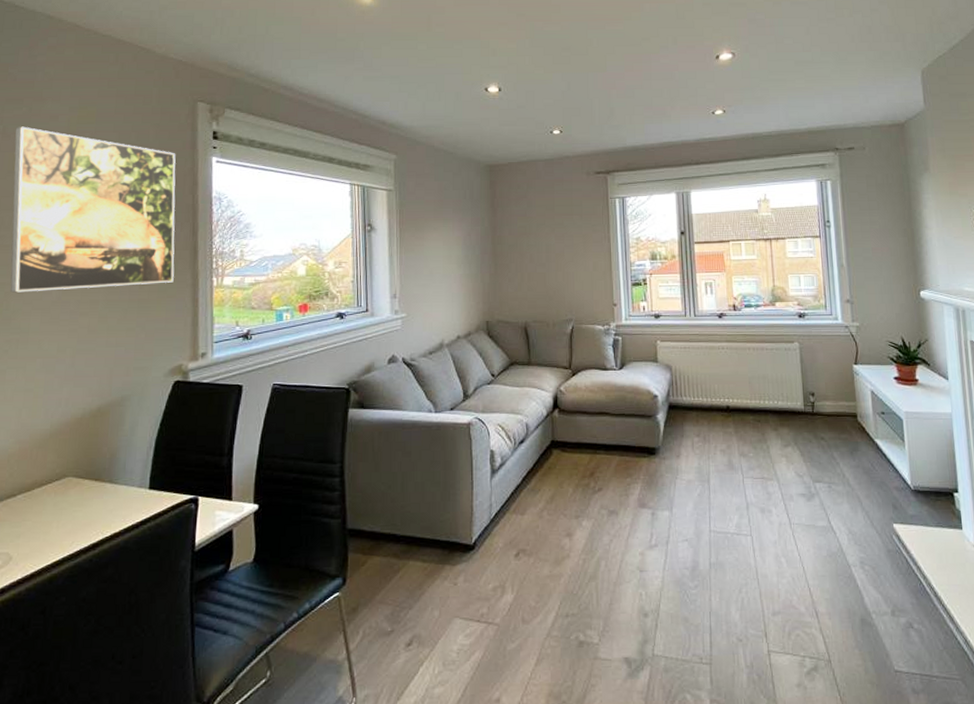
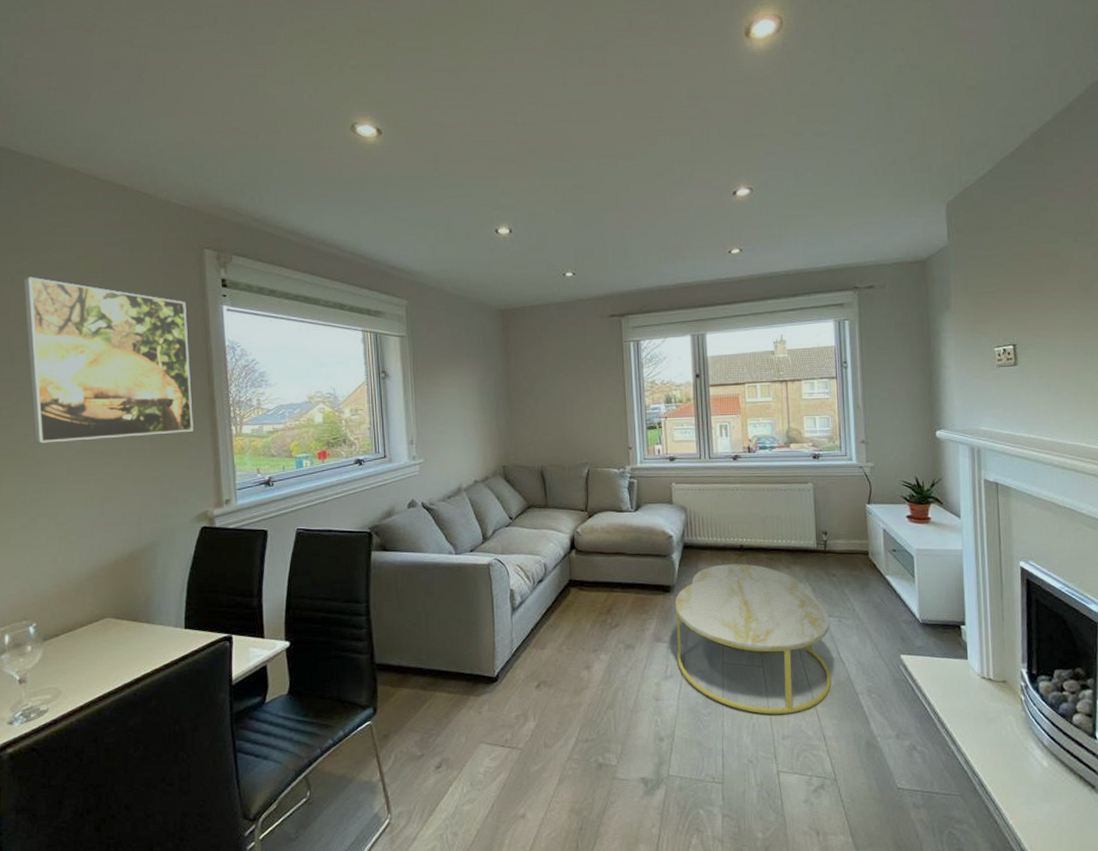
coffee table: none [660,425,823,588] -> present [675,564,832,714]

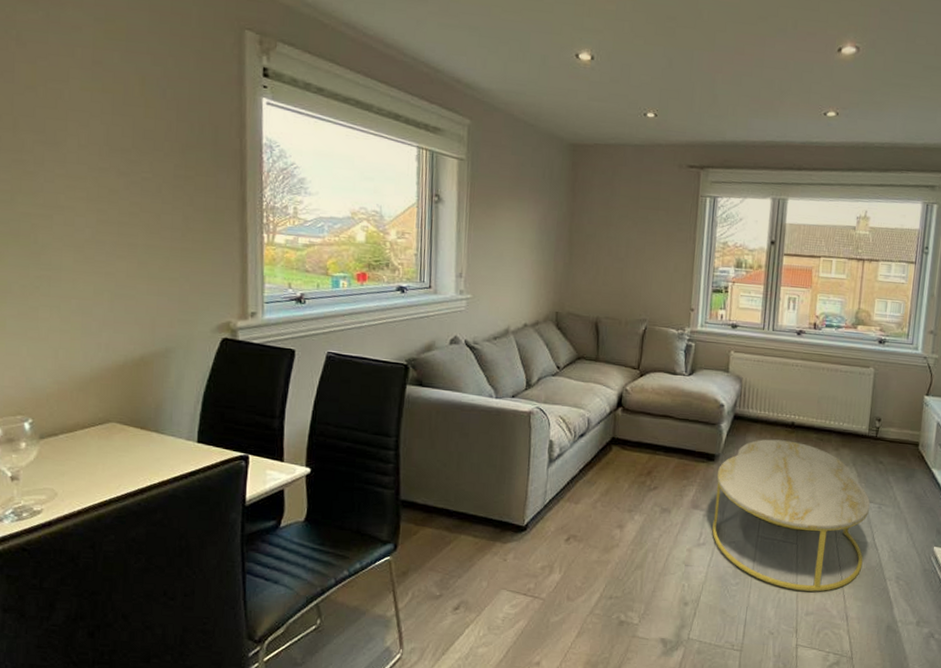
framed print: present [23,277,193,444] -> none [31,34,221,234]

